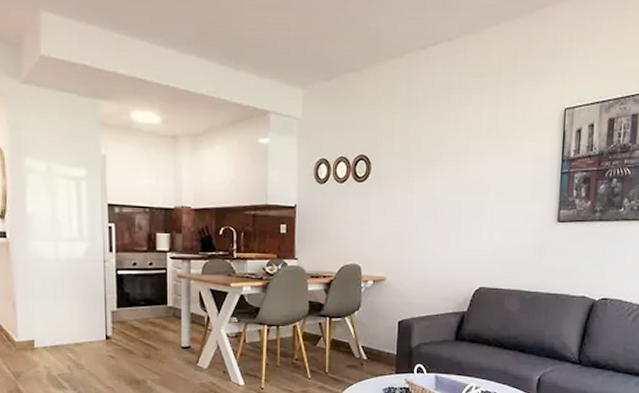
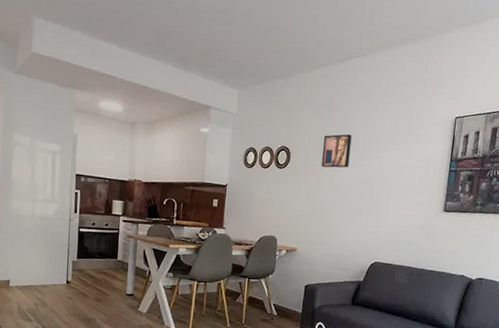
wall art: none [409,136,443,178] -> present [322,134,352,168]

